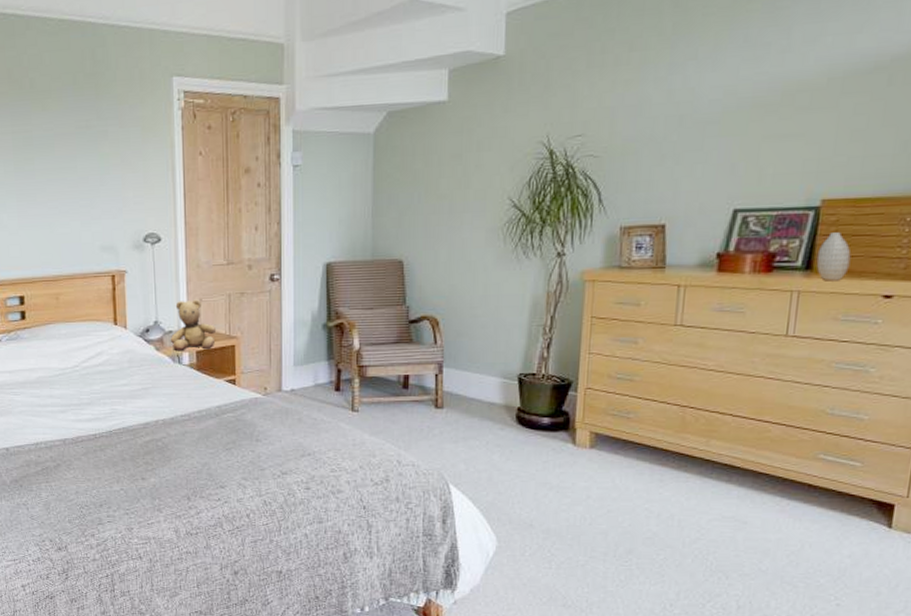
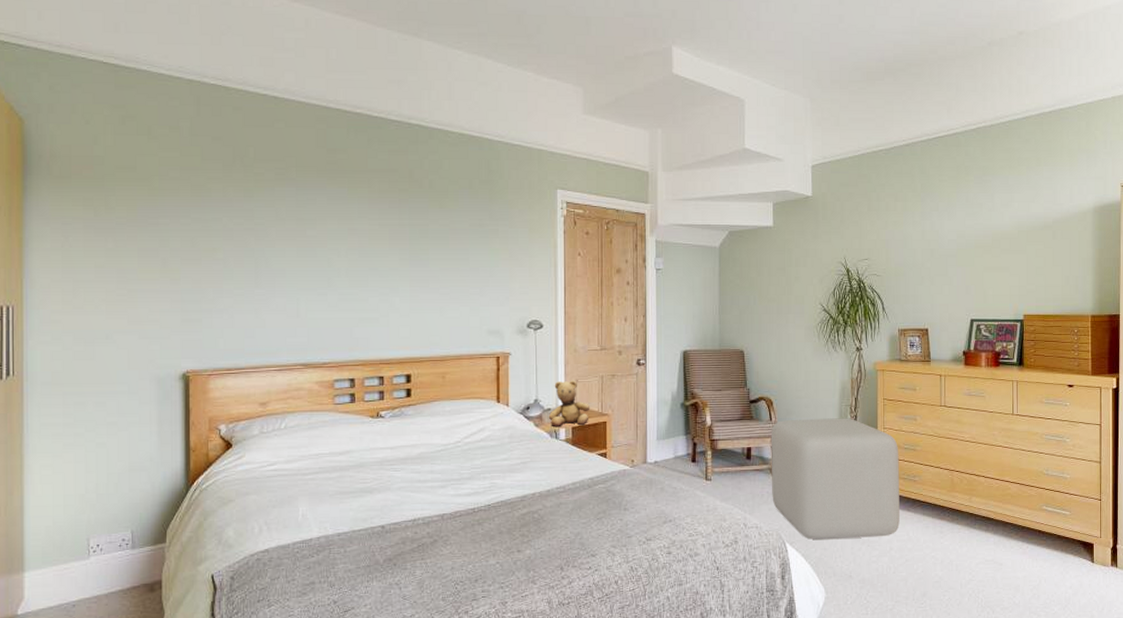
pouf: none [434,341,609,483] -> present [770,418,900,540]
vase: present [816,232,851,283] -> none [1025,339,1046,375]

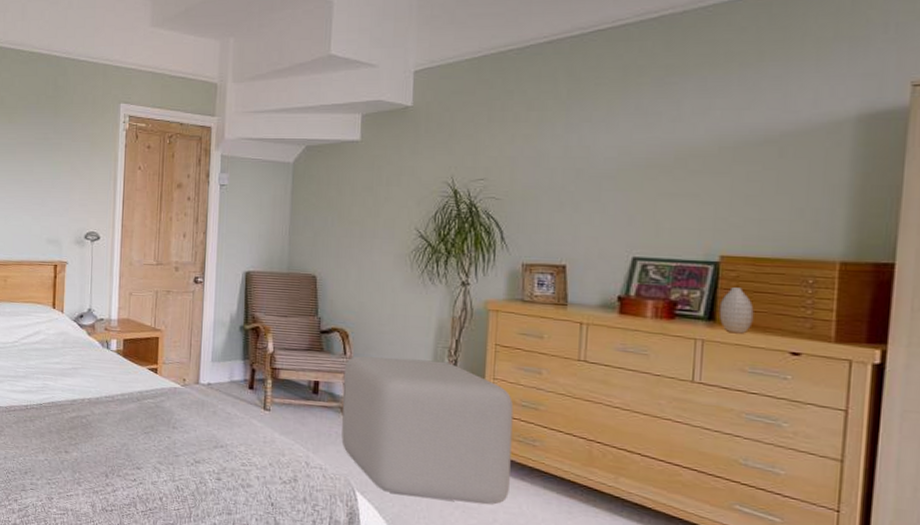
teddy bear: present [548,380,591,427] -> none [101,293,143,339]
vase: none [1025,339,1046,375] -> present [718,287,754,335]

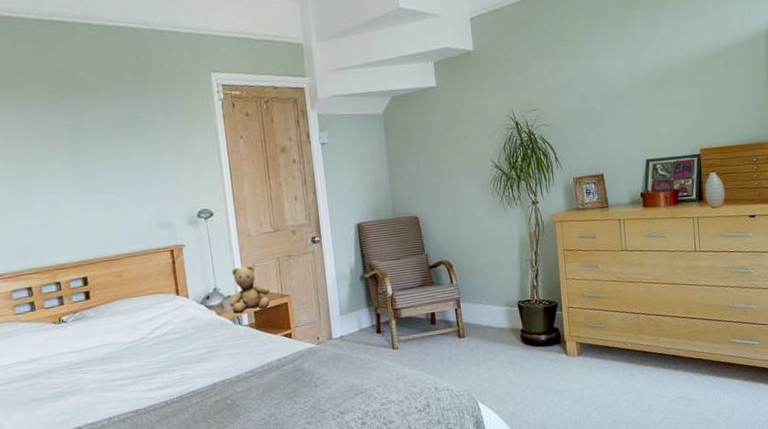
teddy bear: none [101,293,143,339] -> present [229,264,270,314]
pouf: present [341,356,514,505] -> none [453,272,589,396]

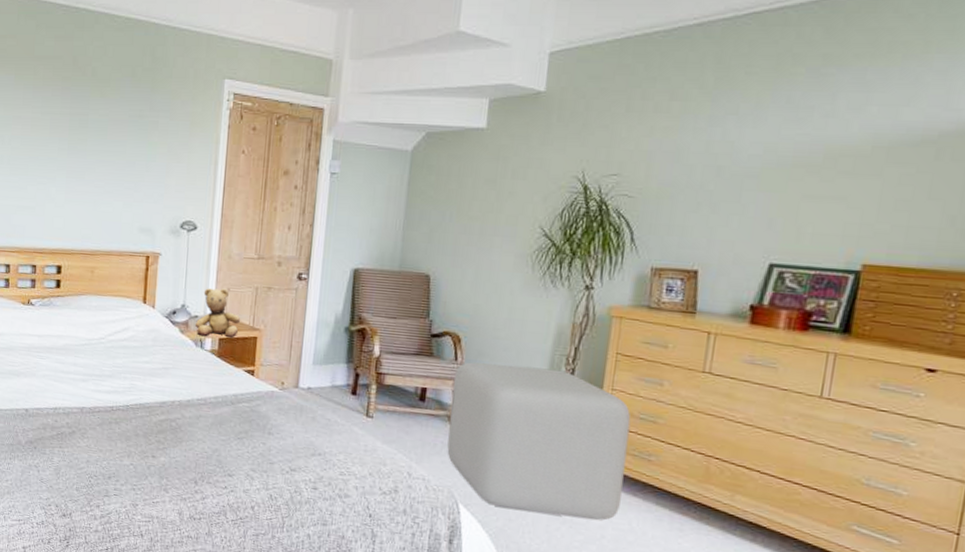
pouf: none [453,272,589,396] -> present [447,362,631,521]
vase: present [704,172,726,209] -> none [854,298,893,350]

